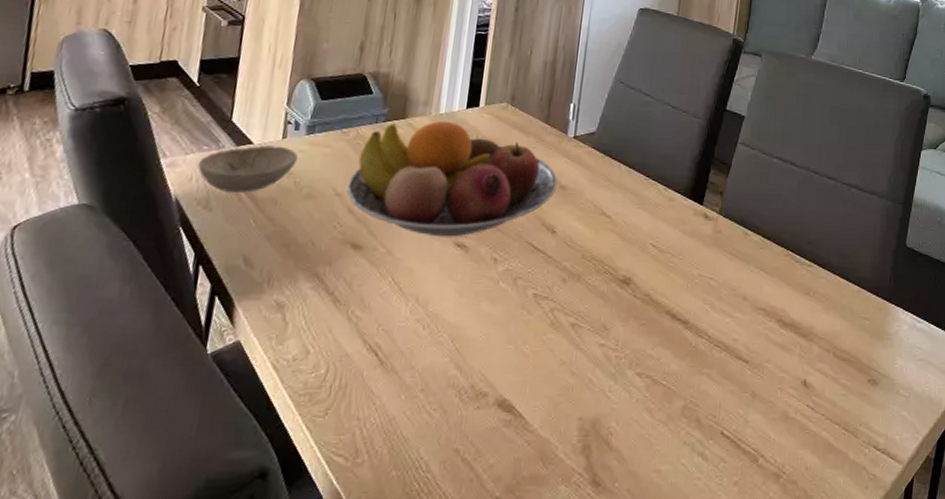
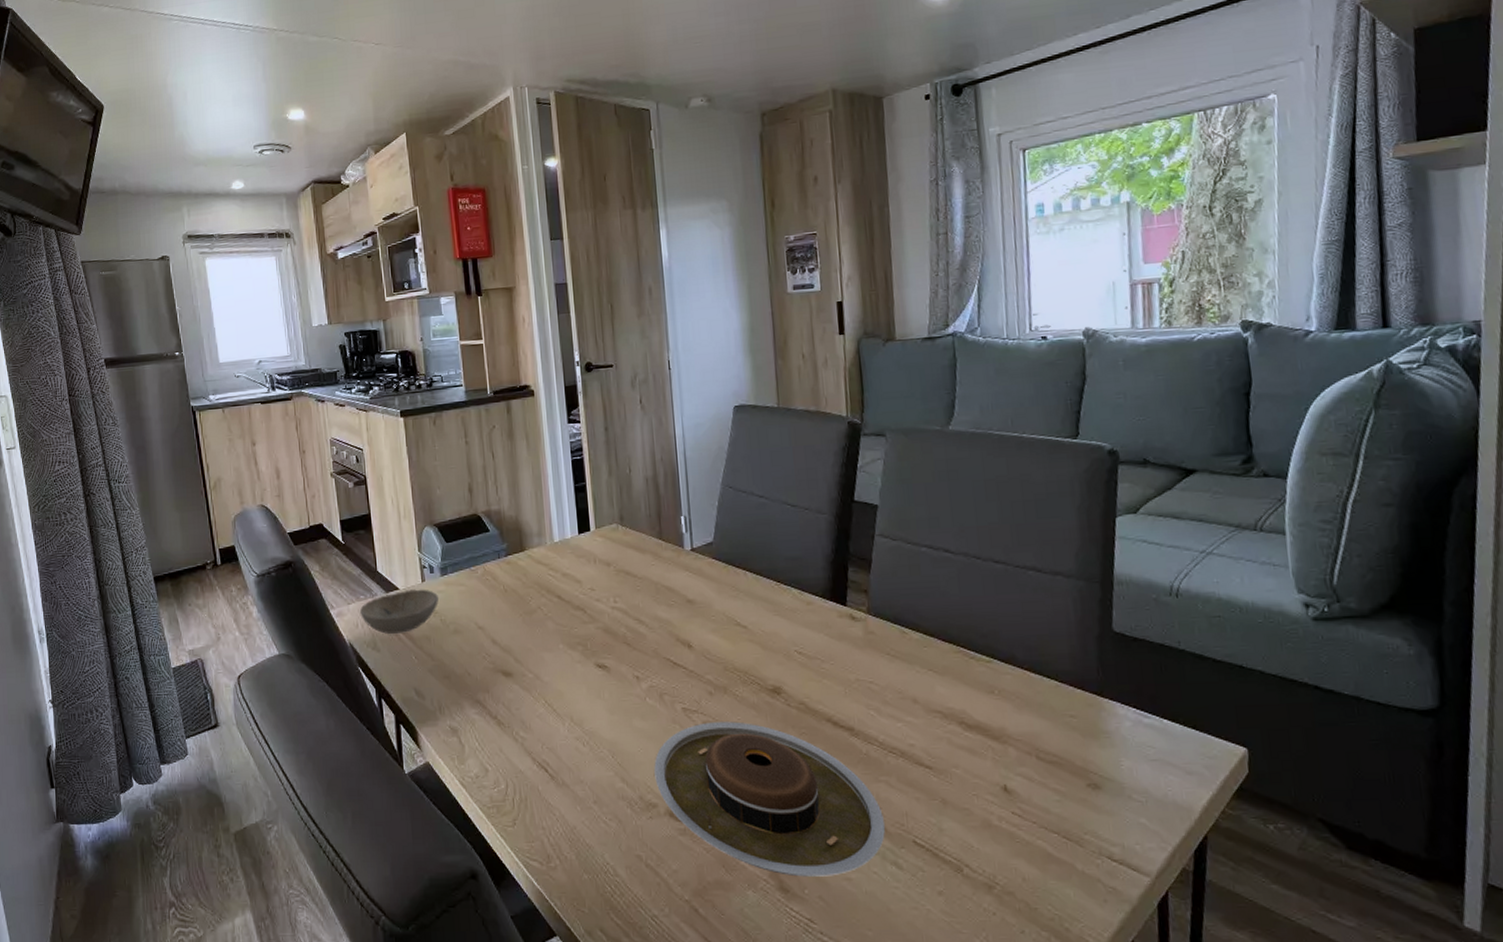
fruit bowl: present [347,121,558,237] -> none [486,549,684,660]
plate: none [491,310,700,470] -> present [654,721,885,877]

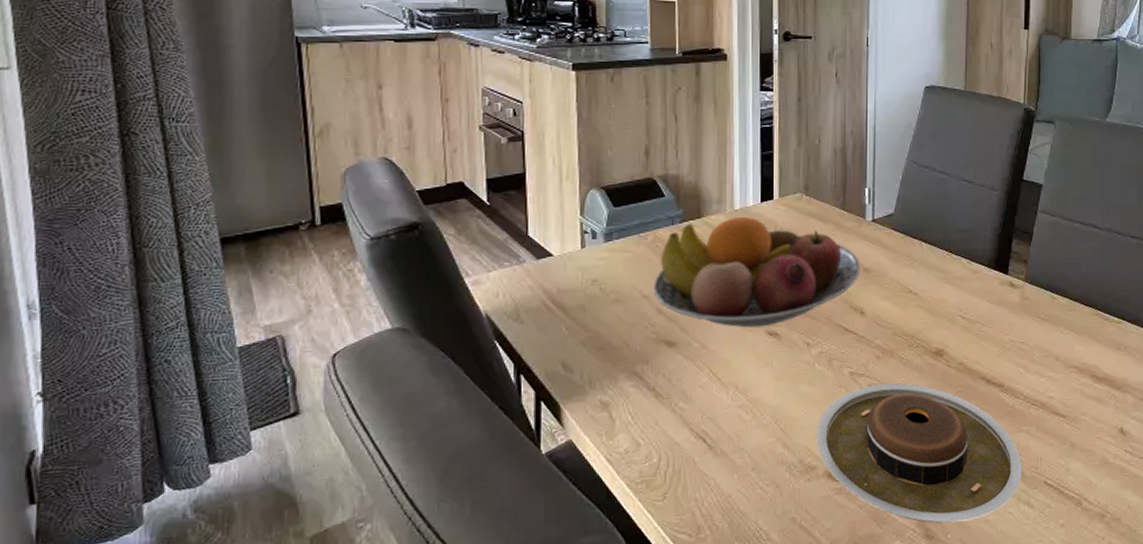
bowl: present [359,589,439,634] -> none [501,255,601,304]
fruit bowl: none [486,549,684,660] -> present [653,217,861,328]

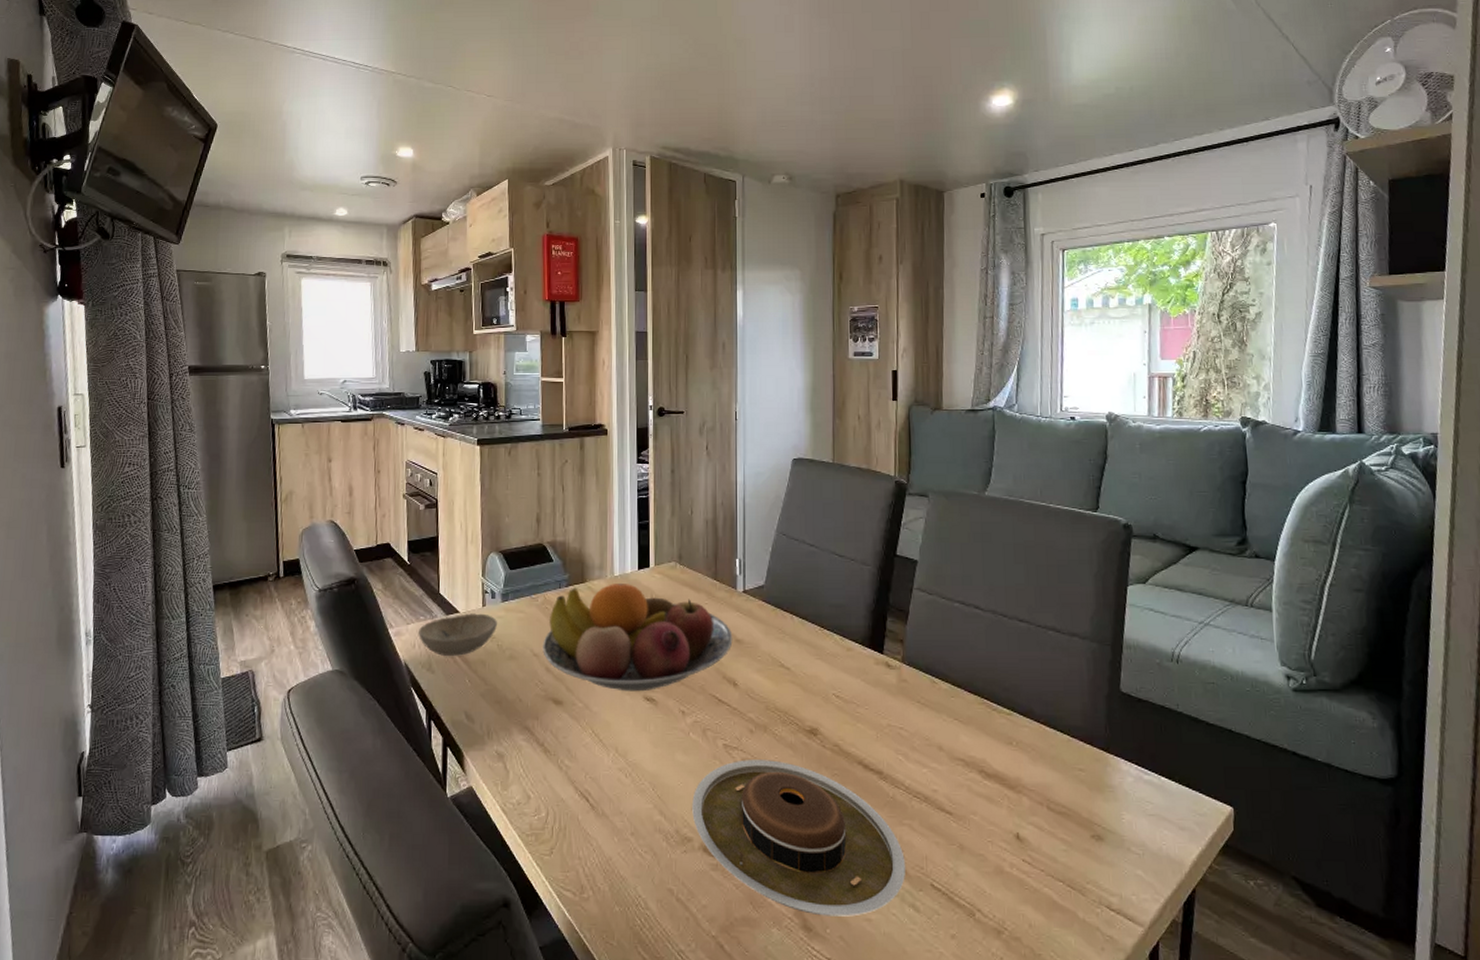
bowl: none [501,255,601,304] -> present [417,613,498,656]

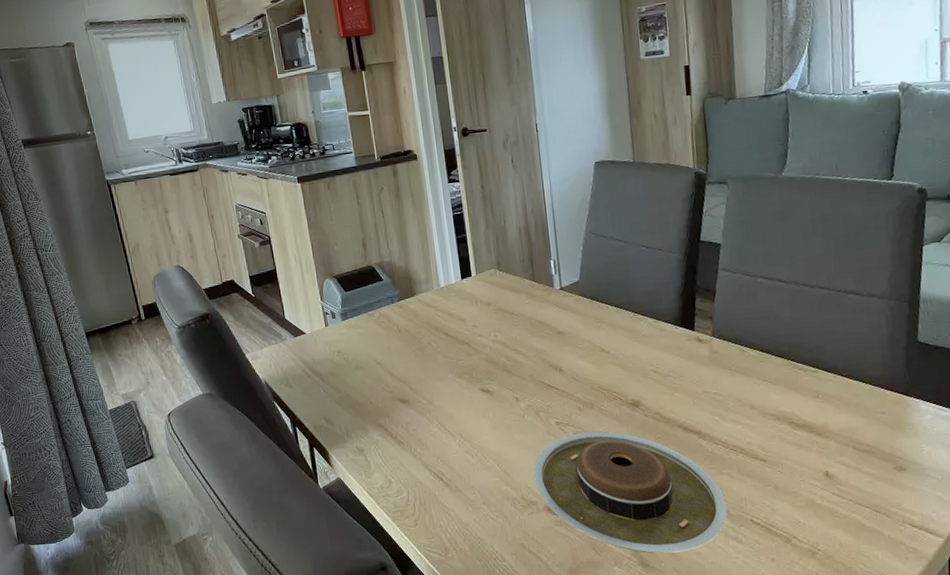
bowl: present [417,613,498,656] -> none [271,332,342,372]
fruit bowl: present [543,584,733,692] -> none [384,293,555,386]

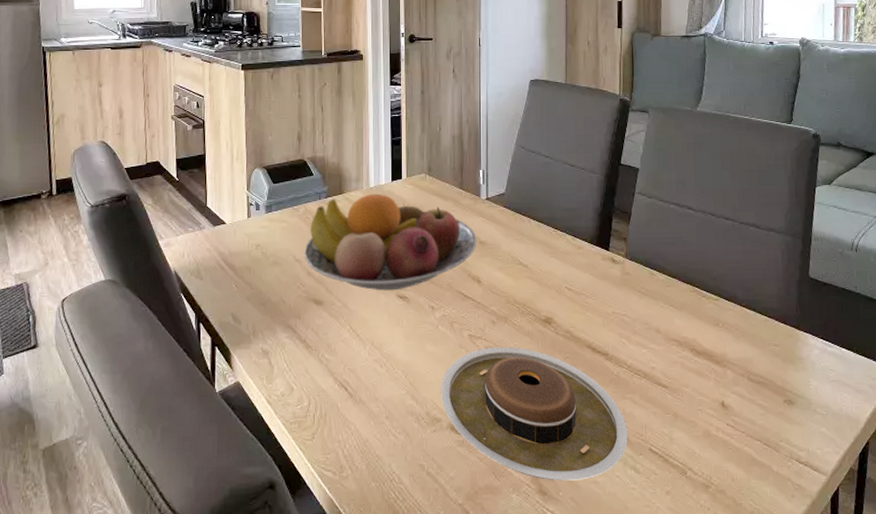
fruit bowl: none [384,293,555,386] -> present [304,194,477,291]

